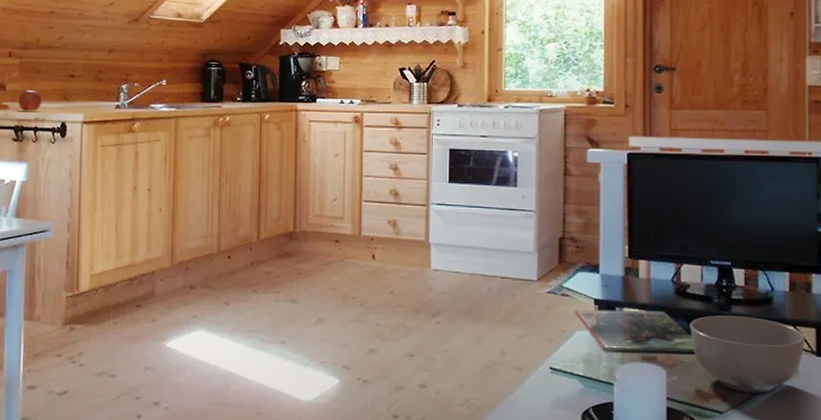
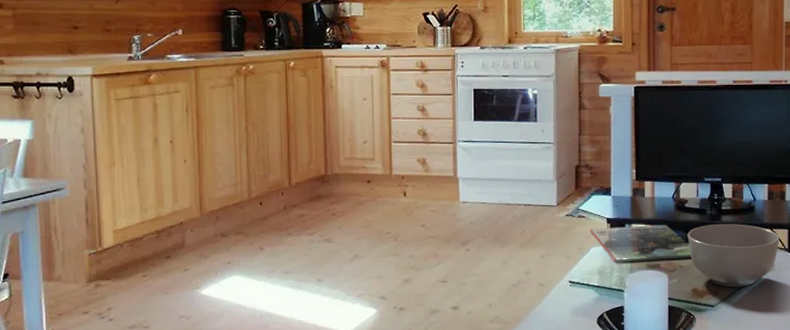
fruit: present [18,88,43,111] -> none [14,41,44,66]

